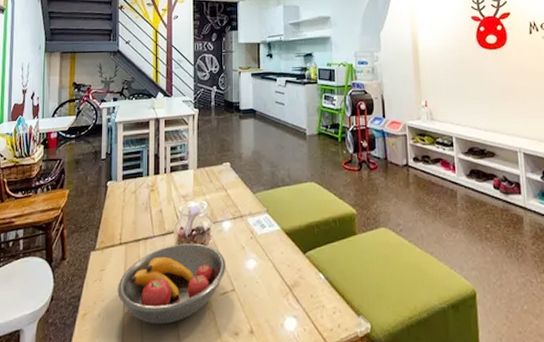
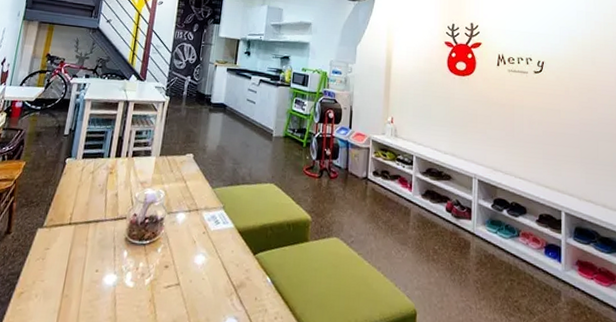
fruit bowl: present [118,243,227,325] -> none [59,230,175,312]

